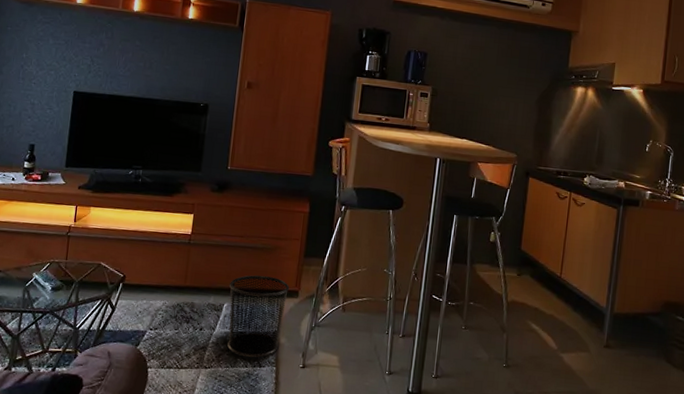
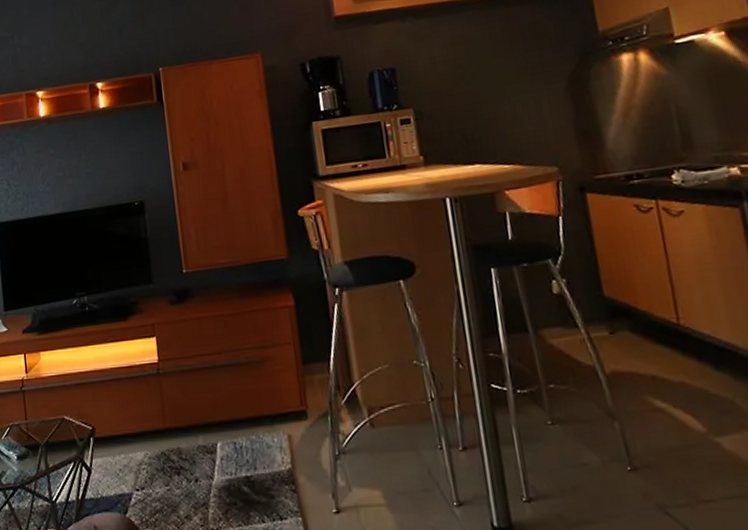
trash can: present [227,275,290,358] -> none [217,397,299,509]

